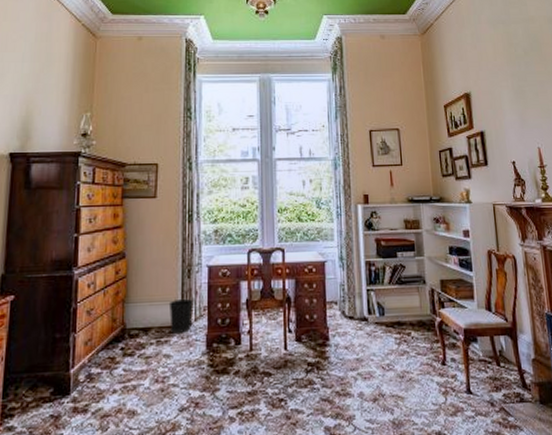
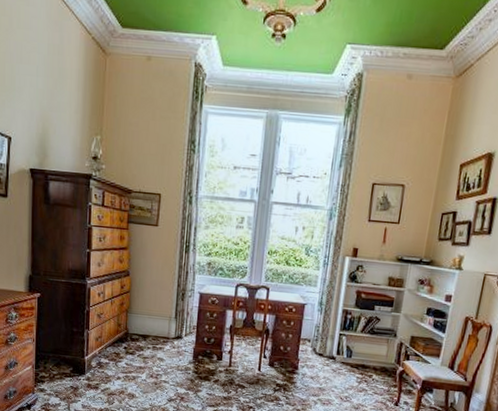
wastebasket: present [168,299,193,334] -> none [164,317,185,344]

